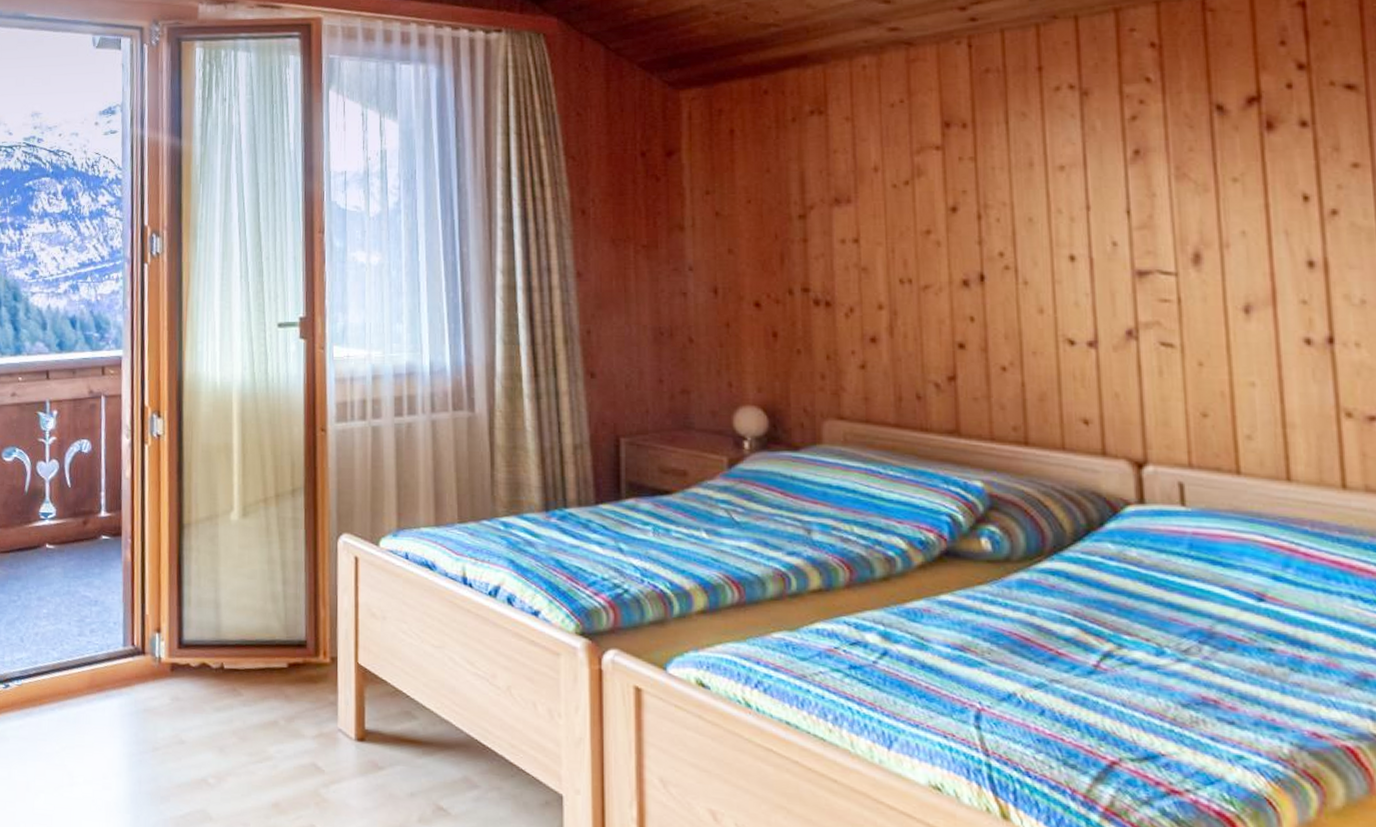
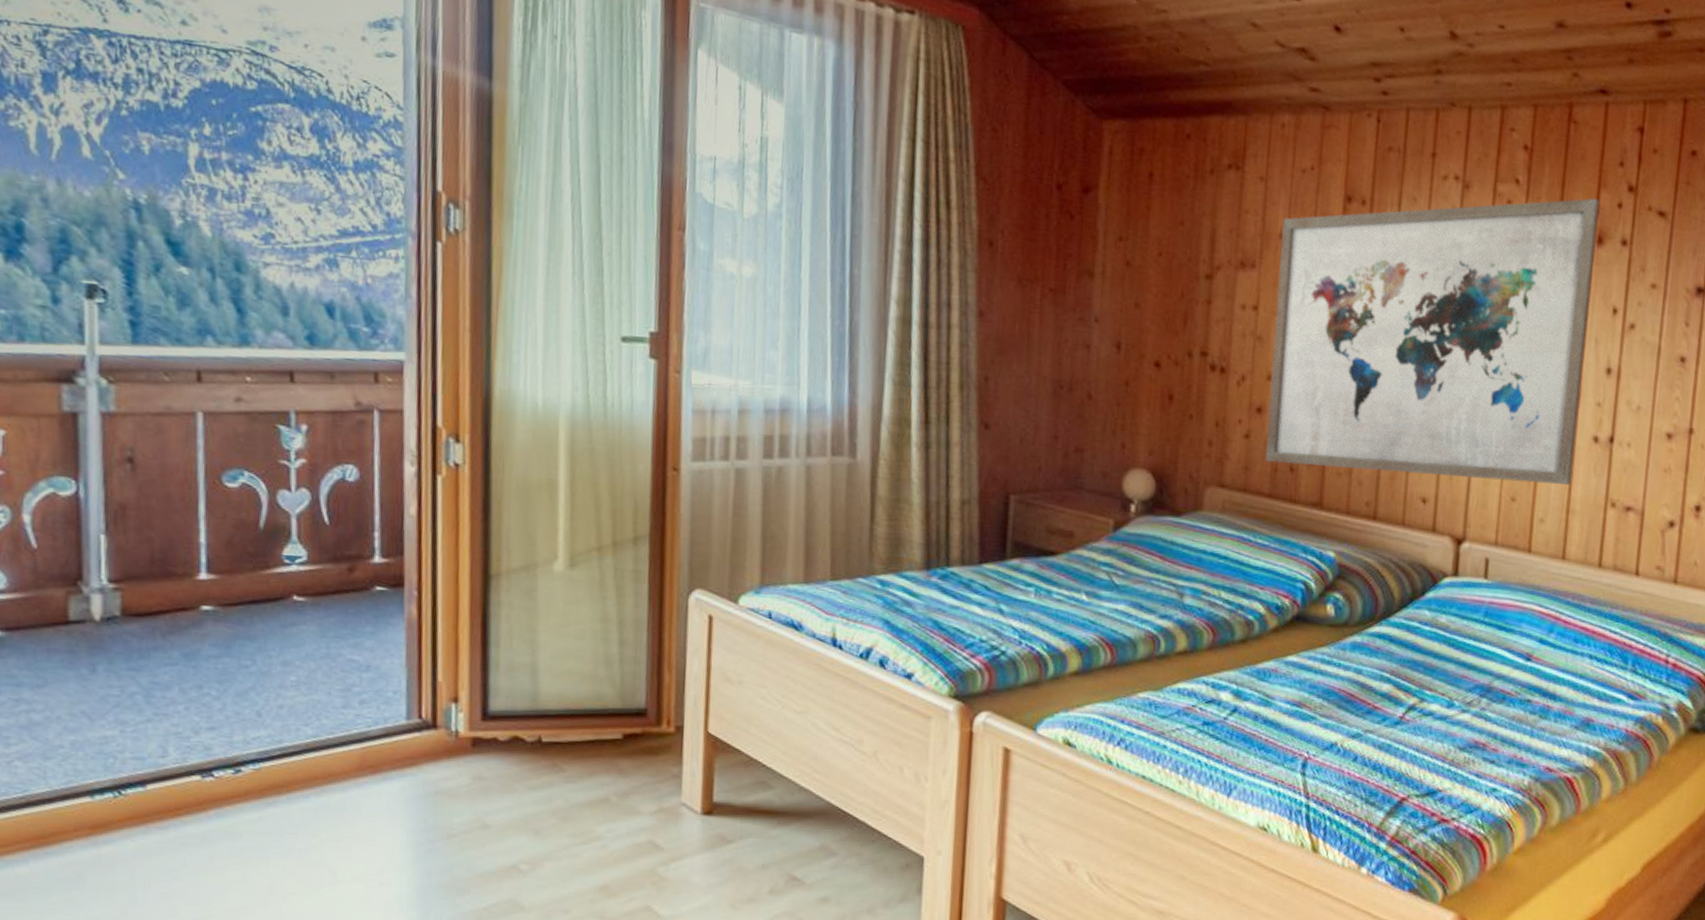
wall art: none [875,82,1283,396] -> present [1265,198,1600,485]

